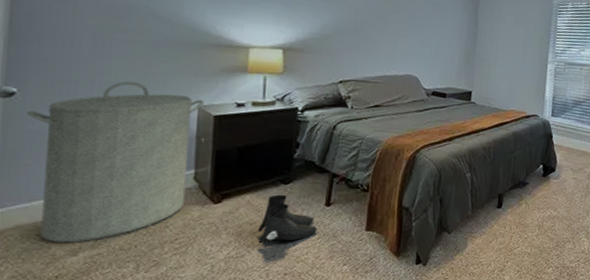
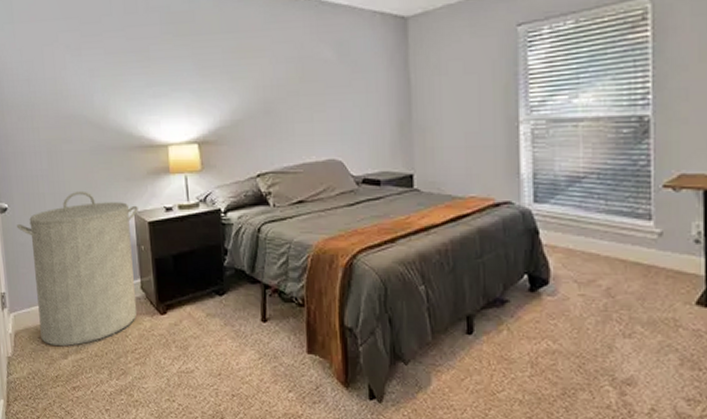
boots: present [257,194,319,244] -> none [201,306,258,360]

